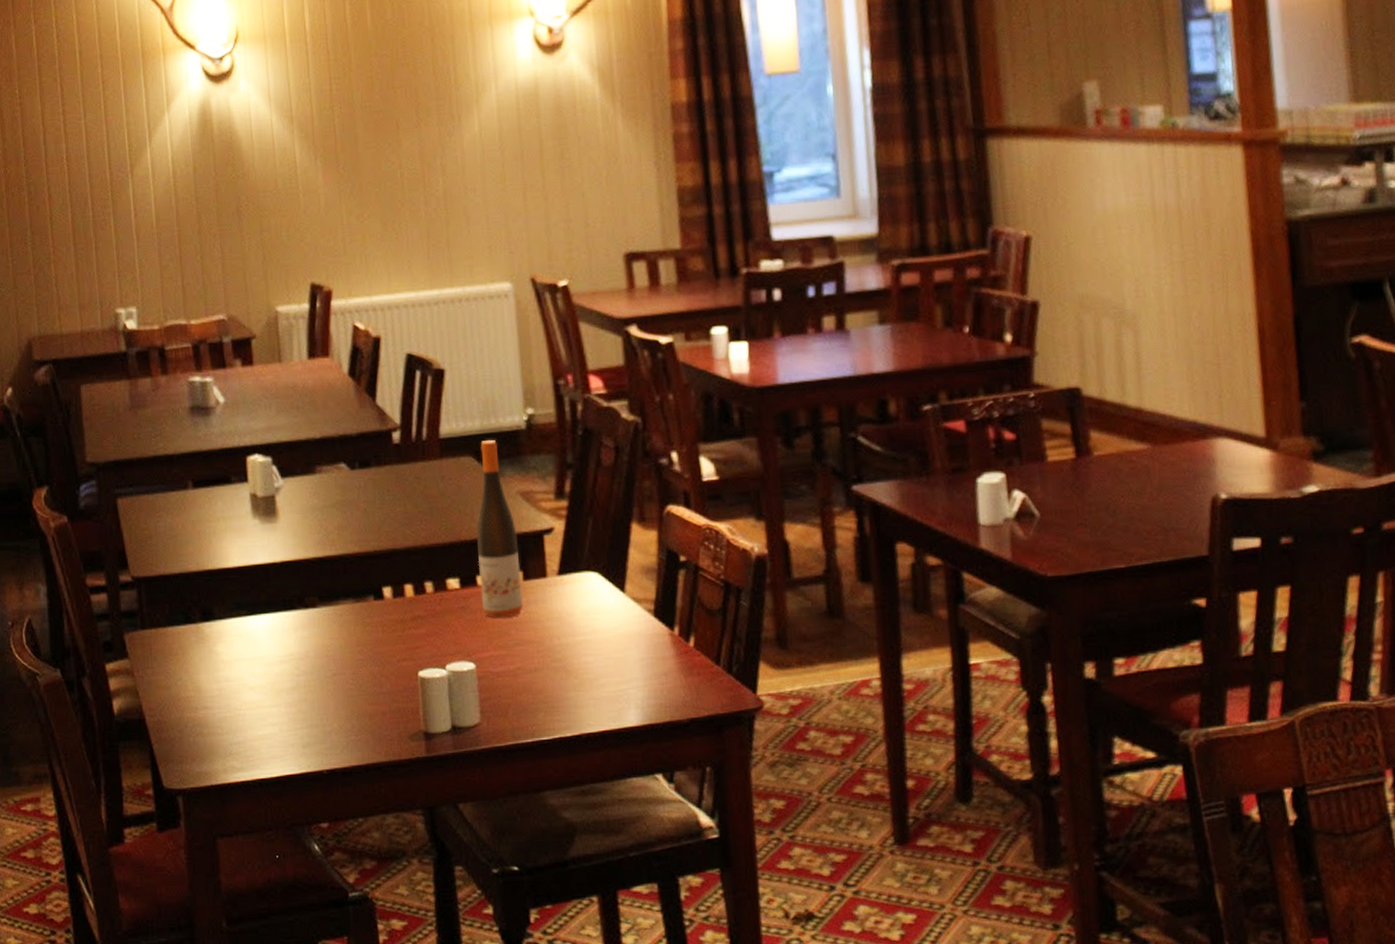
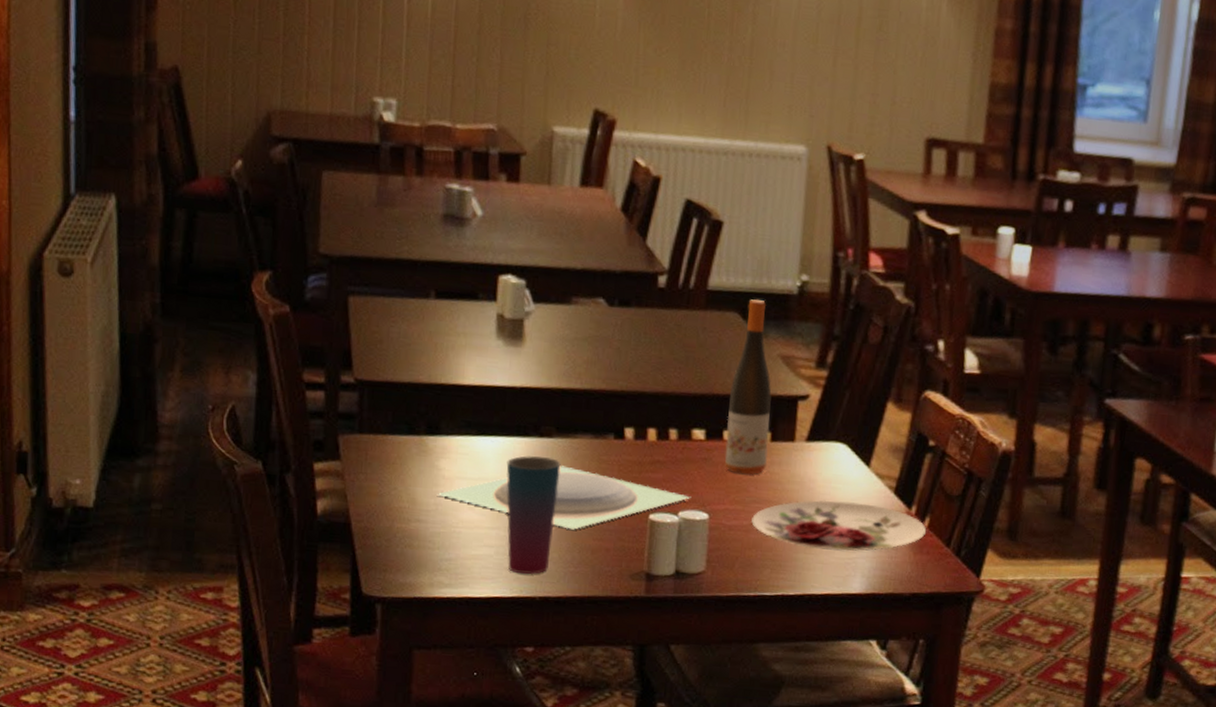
plate: none [218,634,456,698] -> present [437,465,691,530]
cup: none [278,628,331,749] -> present [506,456,561,574]
plate: none [517,631,694,685] -> present [751,500,927,551]

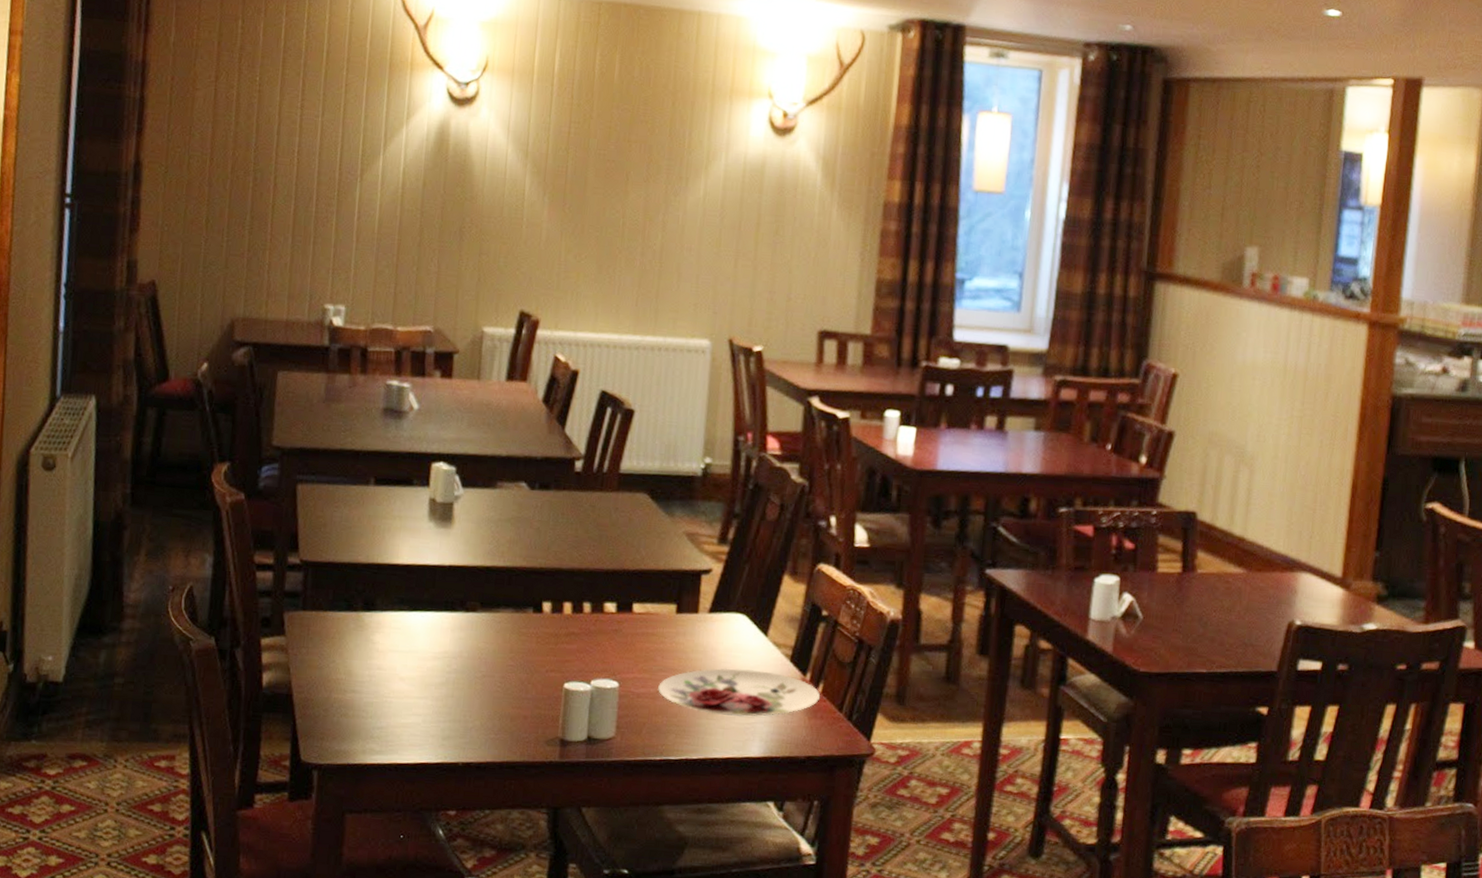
plate: present [437,465,691,530] -> none [371,638,603,699]
cup: present [506,456,561,574] -> none [433,629,484,741]
wine bottle: present [725,299,772,475] -> none [634,480,677,645]

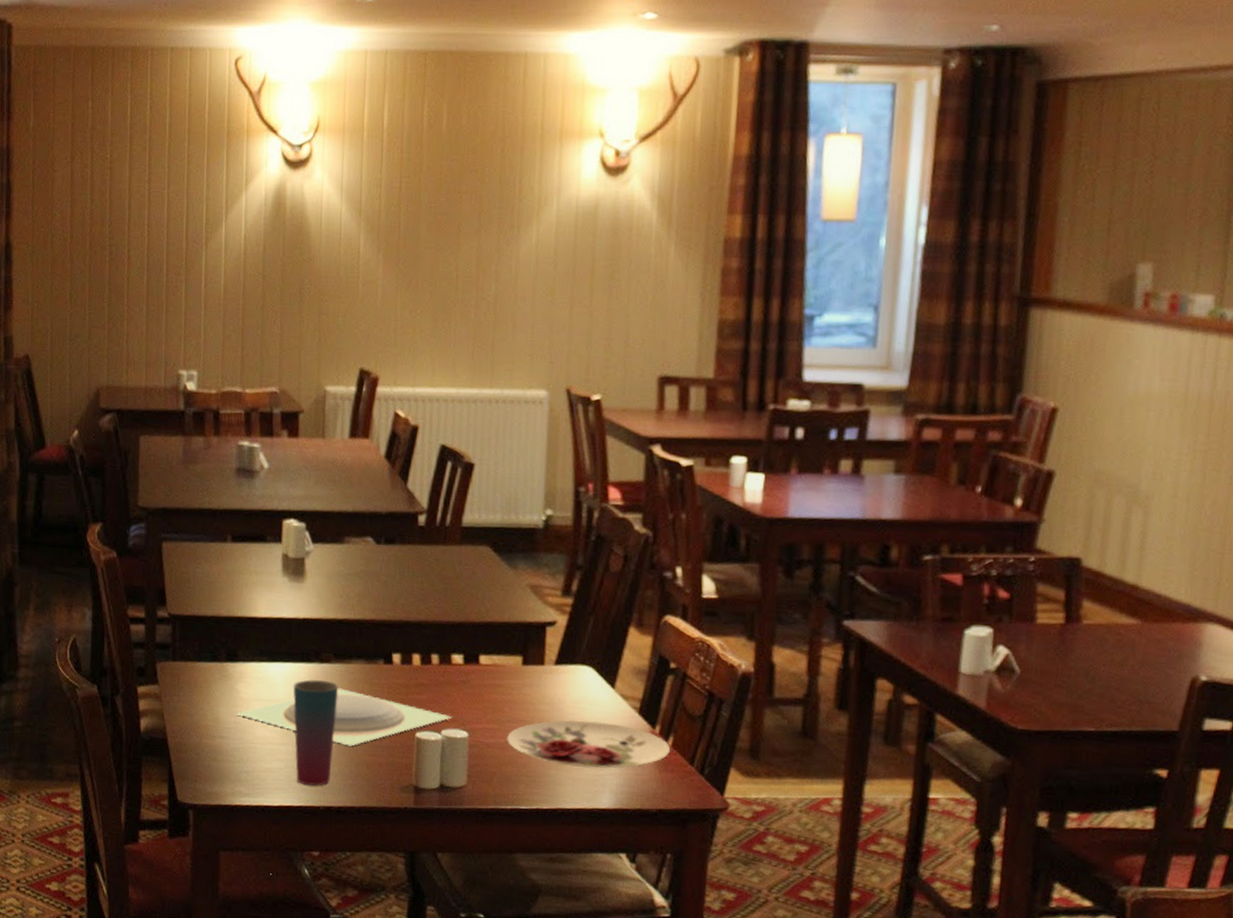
plate: none [371,638,603,699] -> present [236,688,453,746]
cup: none [433,629,484,741] -> present [293,679,339,786]

